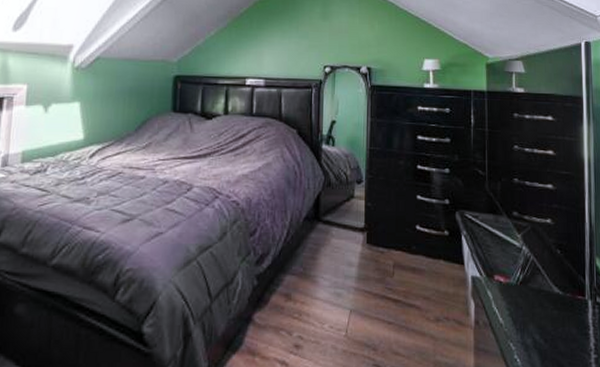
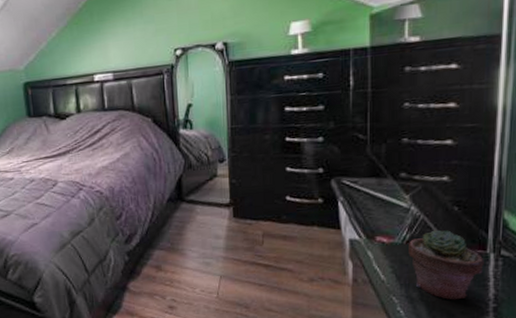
potted succulent: none [522,273,584,349] -> present [408,230,484,300]

